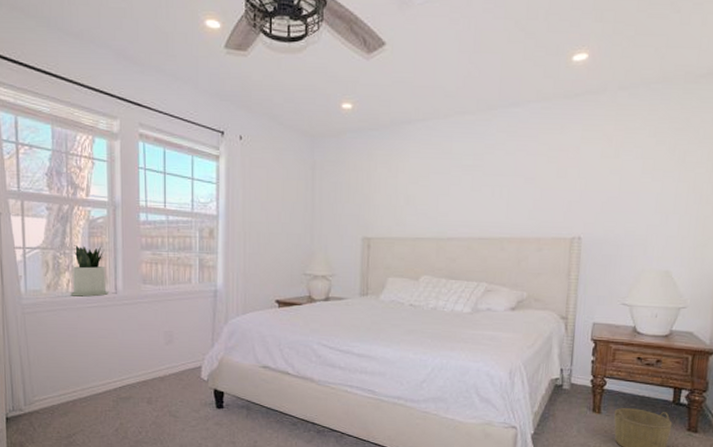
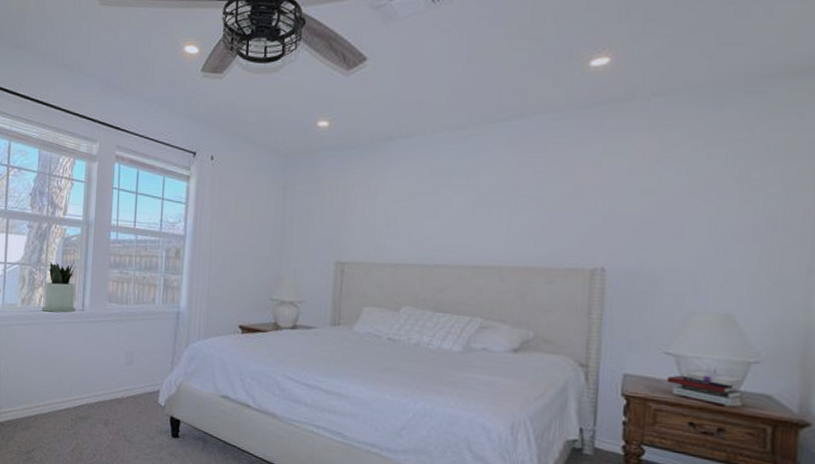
books: none [623,317,675,343] -> present [666,371,743,408]

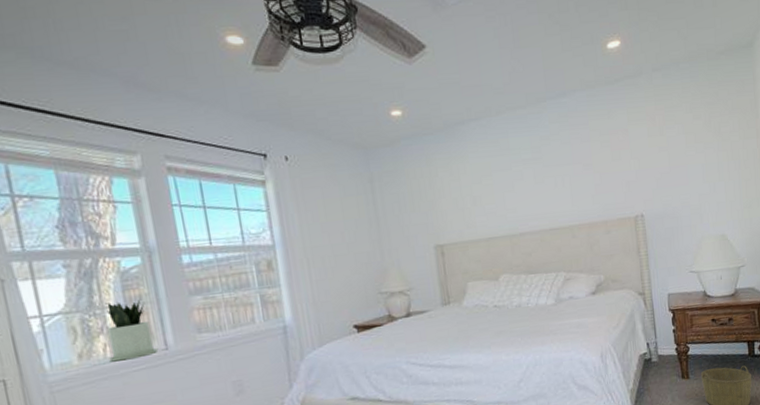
books: present [666,371,743,408] -> none [694,279,740,303]

